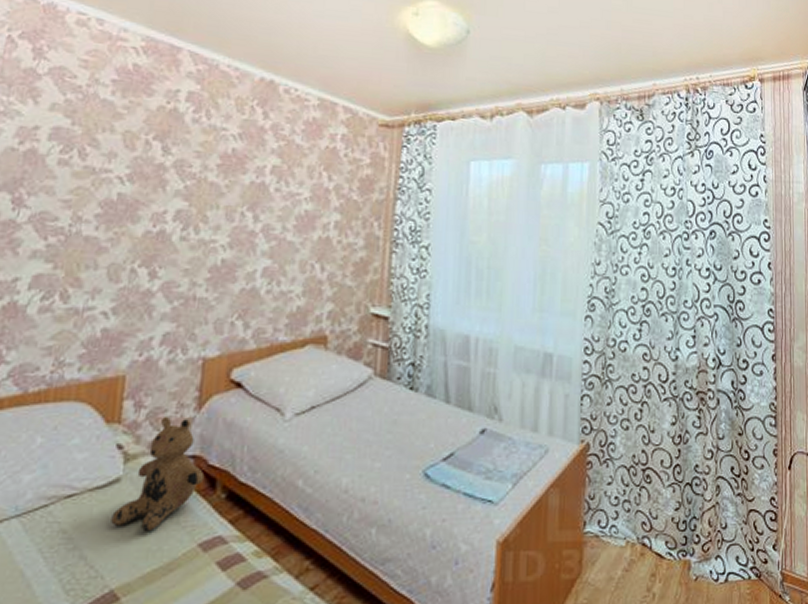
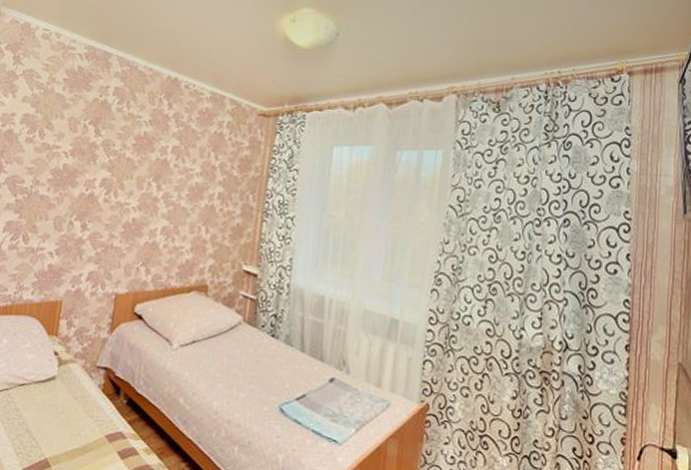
teddy bear: present [111,417,205,532] -> none [48,335,113,420]

